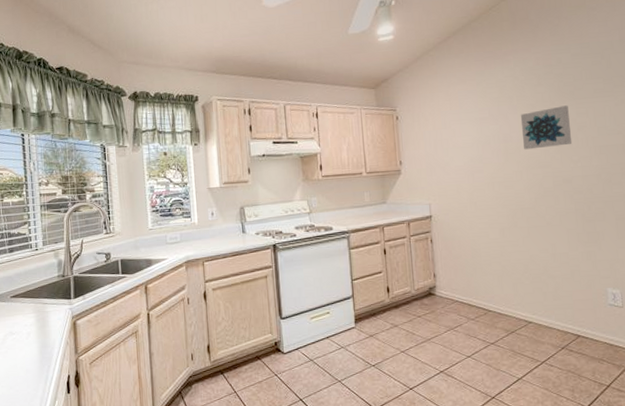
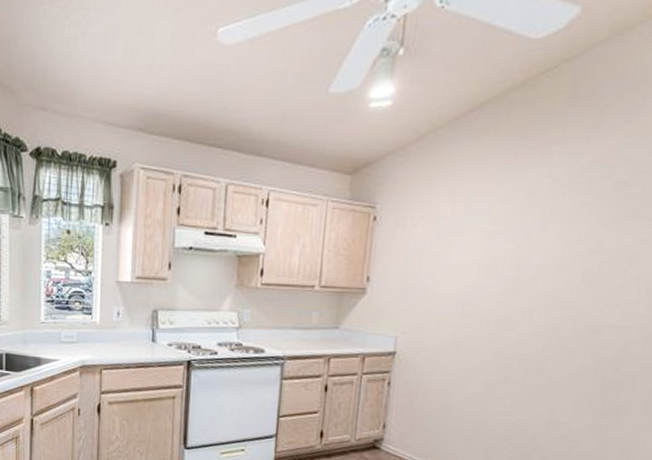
wall art: present [520,105,573,150] -> none [543,226,624,283]

